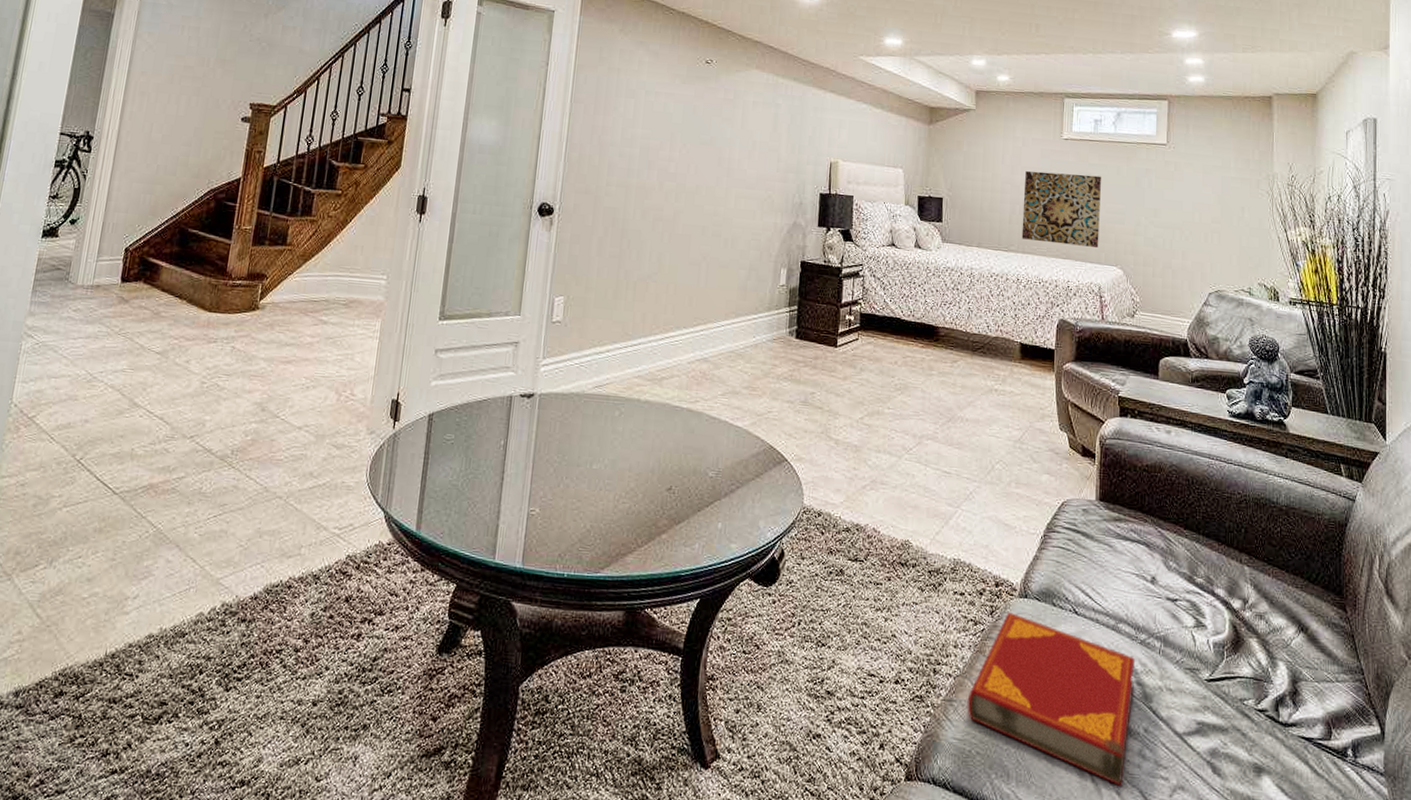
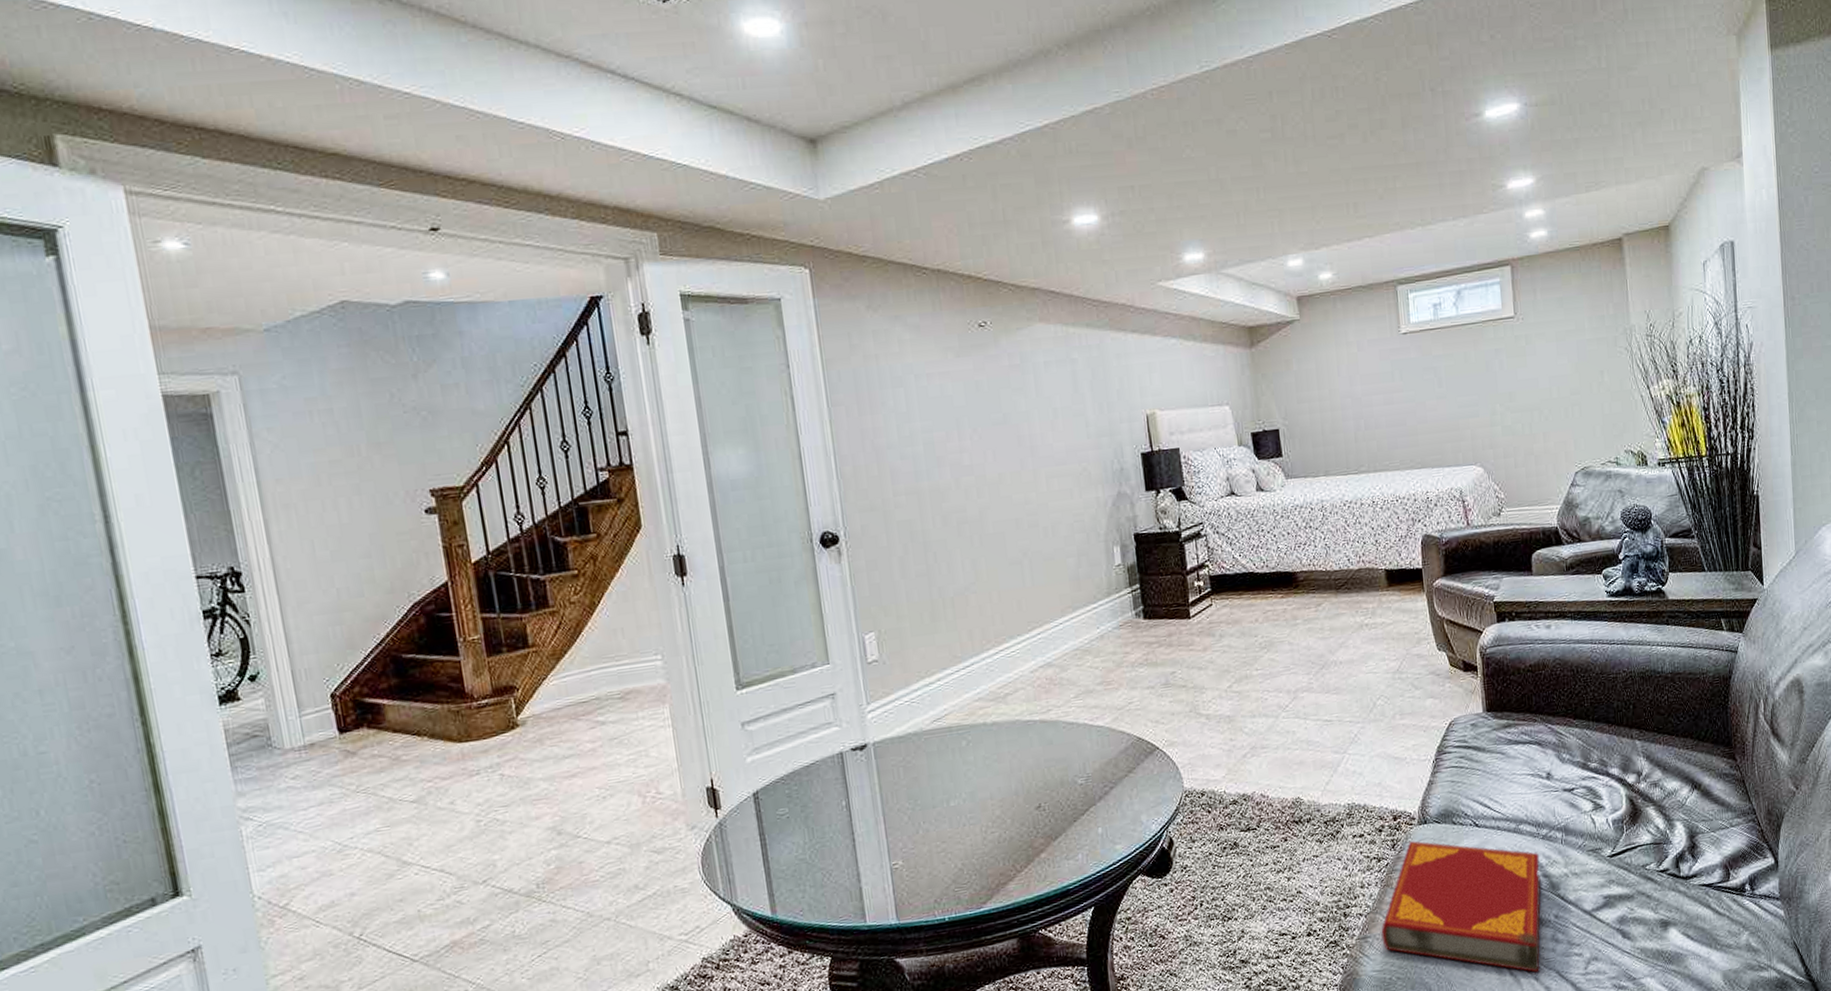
wall art: present [1021,171,1101,247] -> none [1365,368,1455,457]

